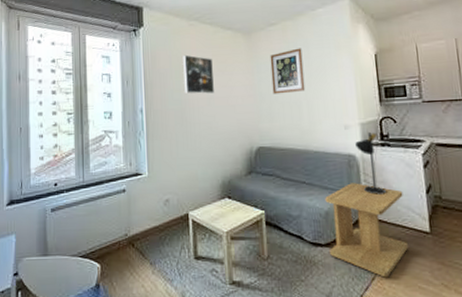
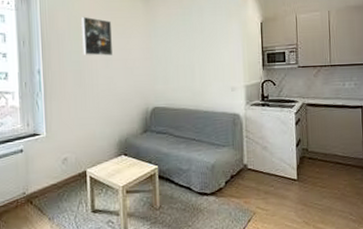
wall art: present [270,48,305,95] -> none [166,14,198,58]
side table: present [325,183,408,278] -> none [212,139,279,219]
table lamp: present [355,132,387,194] -> none [240,94,265,149]

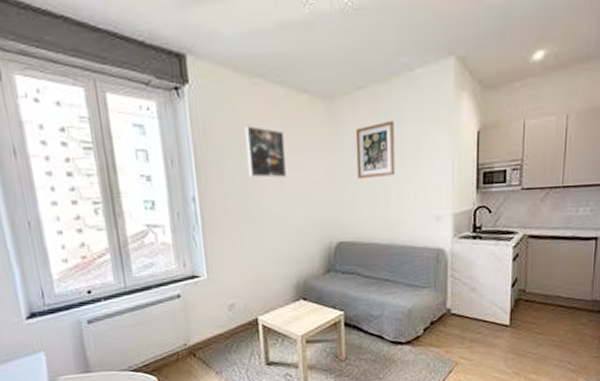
wall art: none [166,14,198,58] -> present [355,120,396,179]

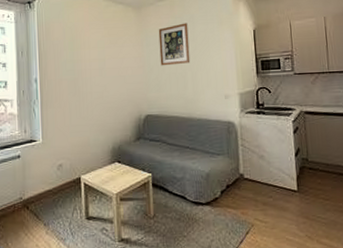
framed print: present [244,125,286,178] -> none [76,27,106,65]

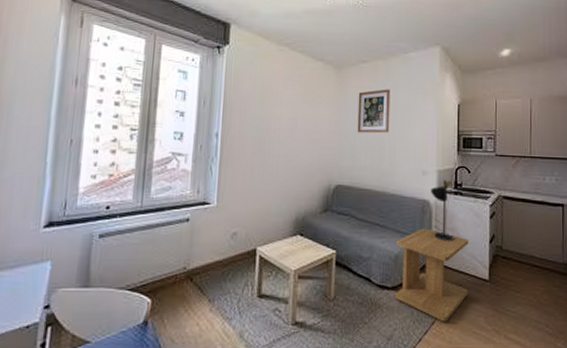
side table: none [206,147,278,232] -> present [395,228,469,322]
table lamp: none [234,101,261,158] -> present [431,180,455,241]

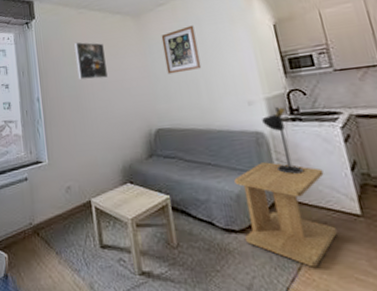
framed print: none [266,80,299,125] -> present [74,42,108,80]

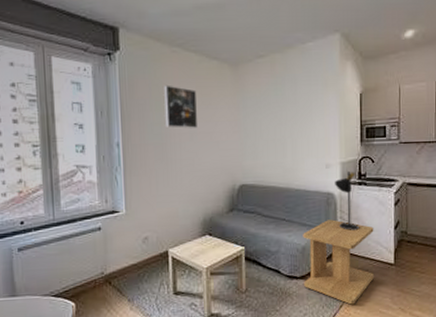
wall art: present [161,25,202,74] -> none [256,83,291,131]

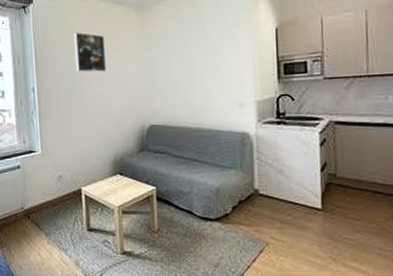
side table: present [303,219,374,305] -> none [216,160,298,251]
table lamp: present [335,172,360,230] -> none [250,110,280,172]

